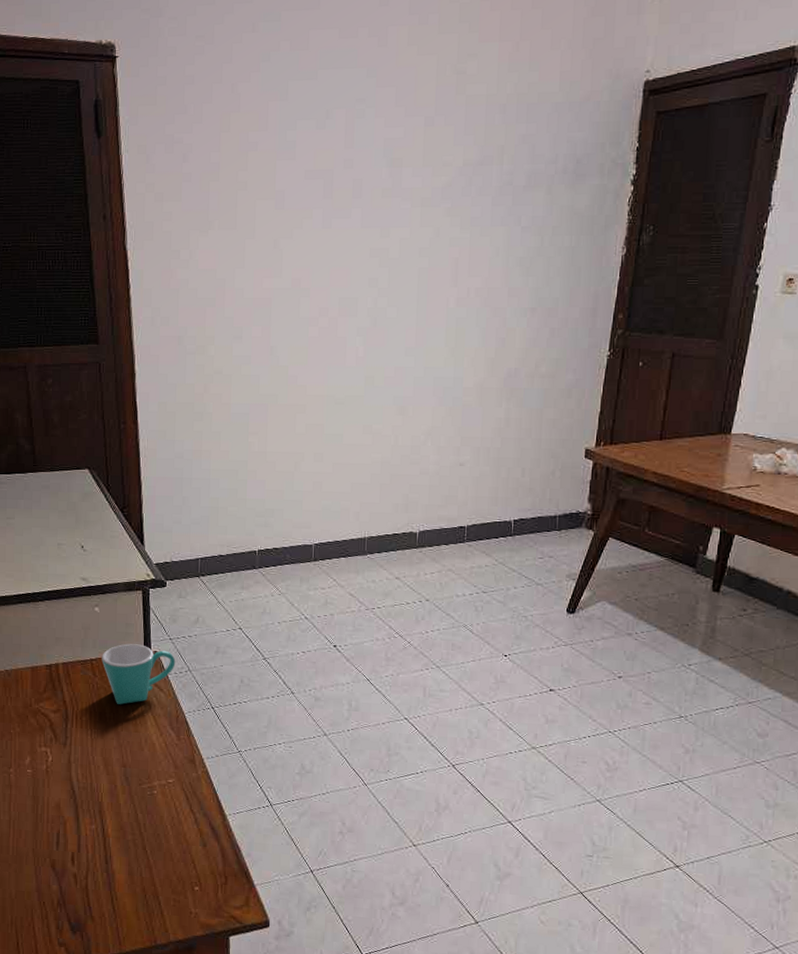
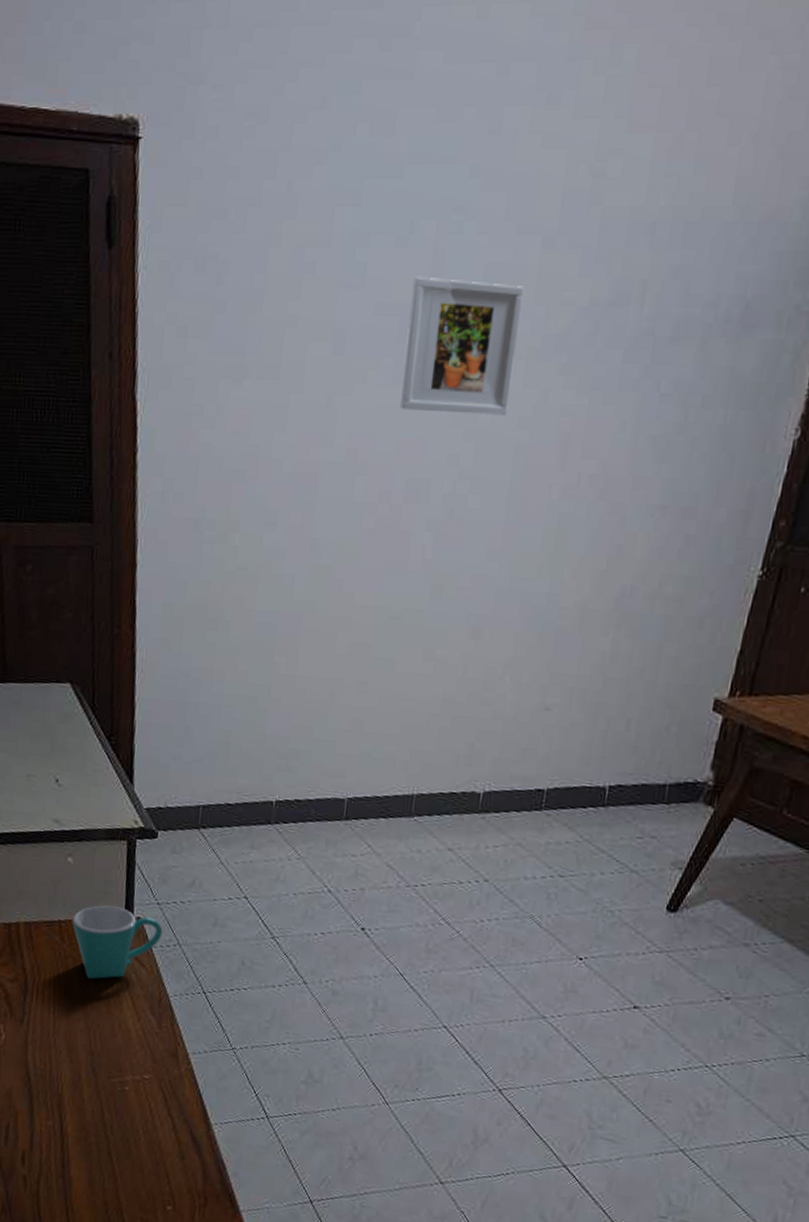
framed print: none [329,149,414,248] -> present [400,276,524,415]

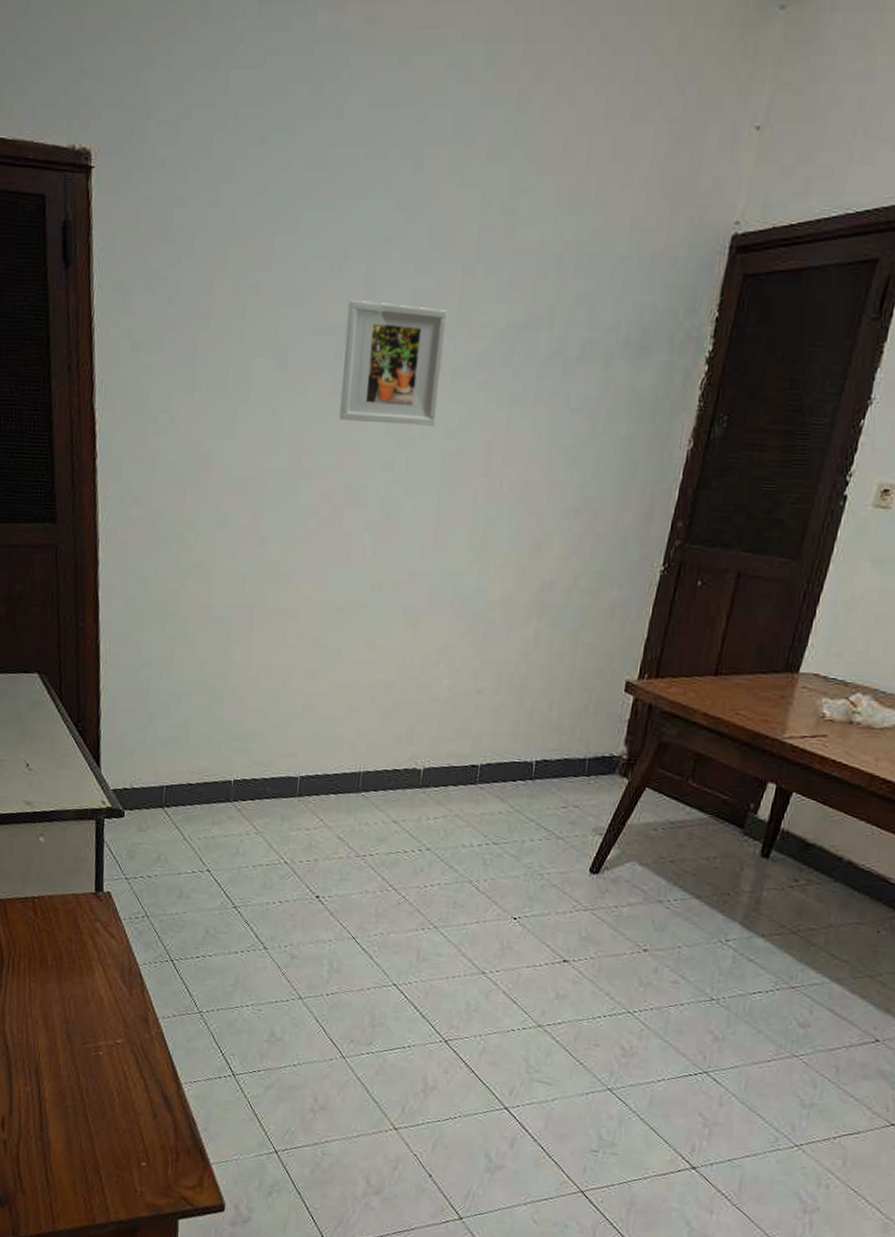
mug: present [72,905,163,979] -> none [45,881,131,951]

